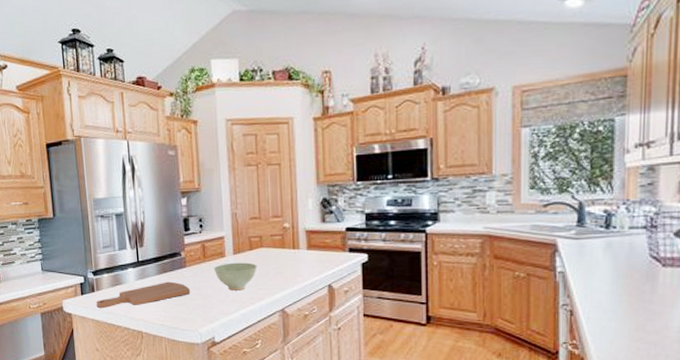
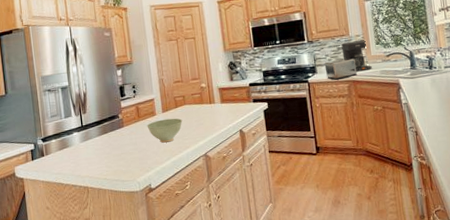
cutting board: present [96,281,190,309] -> none [45,140,128,171]
toaster: none [451,205,497,233] -> present [324,58,358,80]
coffee maker: none [479,182,519,224] -> present [341,40,372,72]

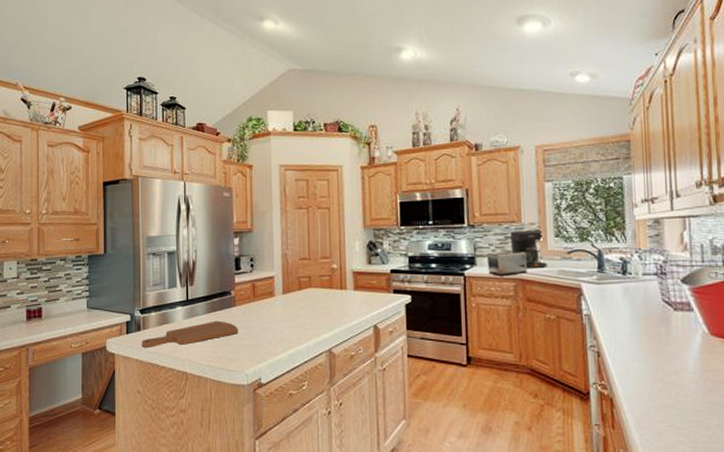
cutting board: none [45,140,128,171] -> present [141,320,238,349]
bowl: present [147,118,183,143] -> none [263,302,306,330]

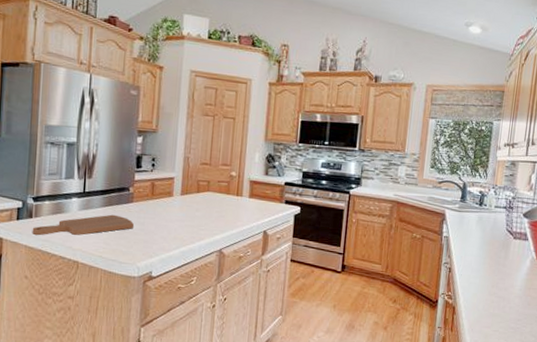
toaster: present [486,250,528,276] -> none [371,175,405,198]
coffee maker: present [510,230,547,269] -> none [392,159,421,193]

